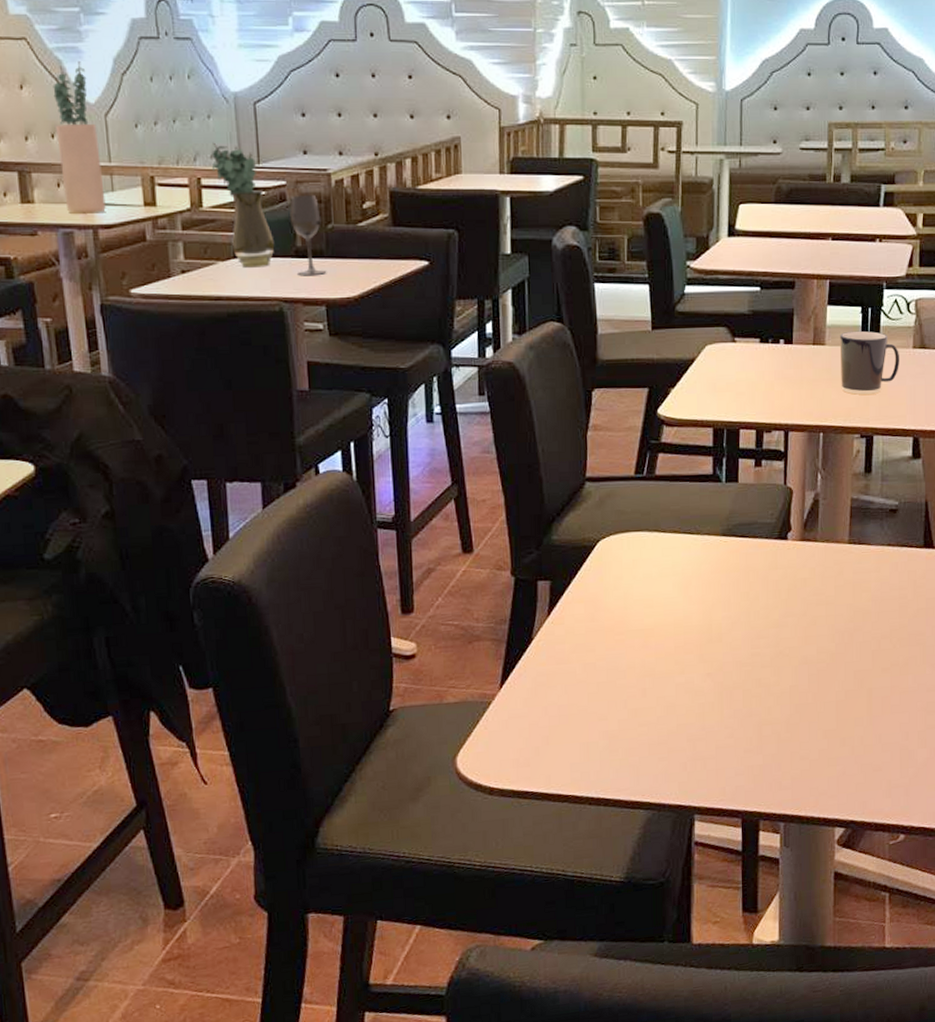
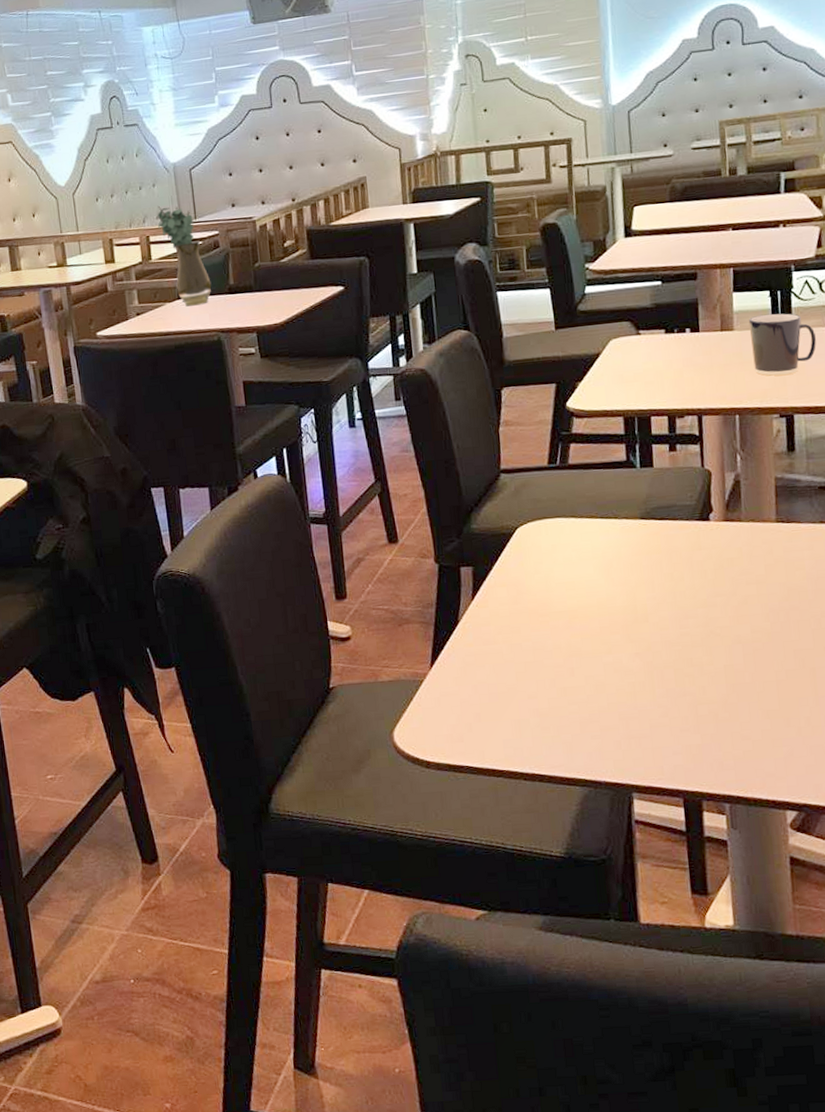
vase: present [53,61,106,214] -> none [32,154,76,276]
wine glass: present [289,195,326,276] -> none [222,240,255,310]

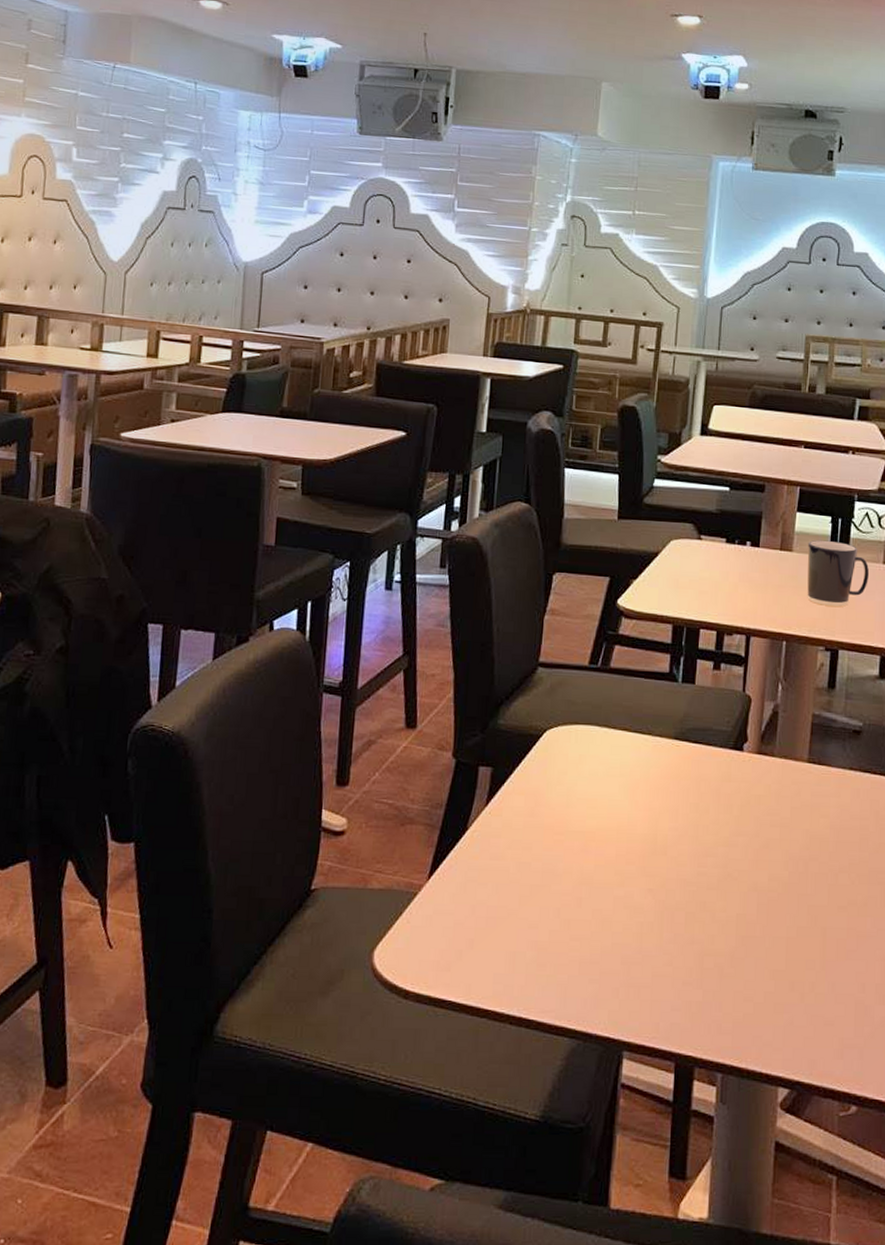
vase: present [157,205,212,307] -> none [214,304,263,424]

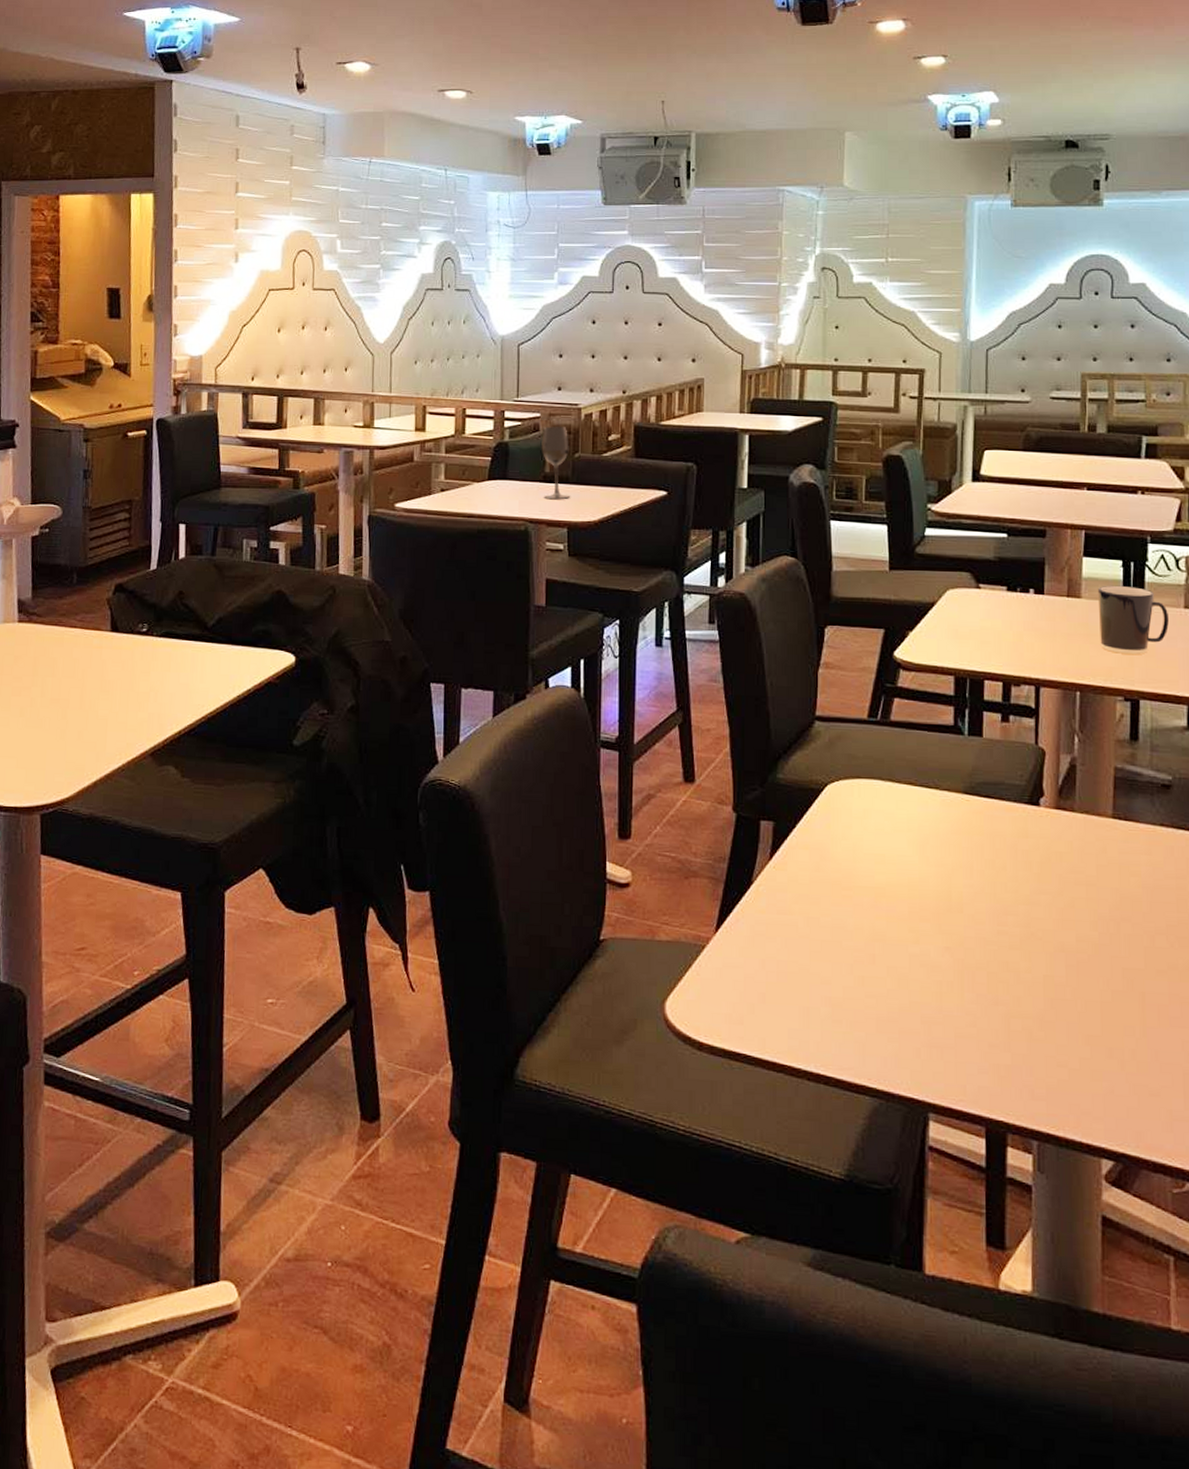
wine glass: none [280,359,309,436] -> present [541,426,570,500]

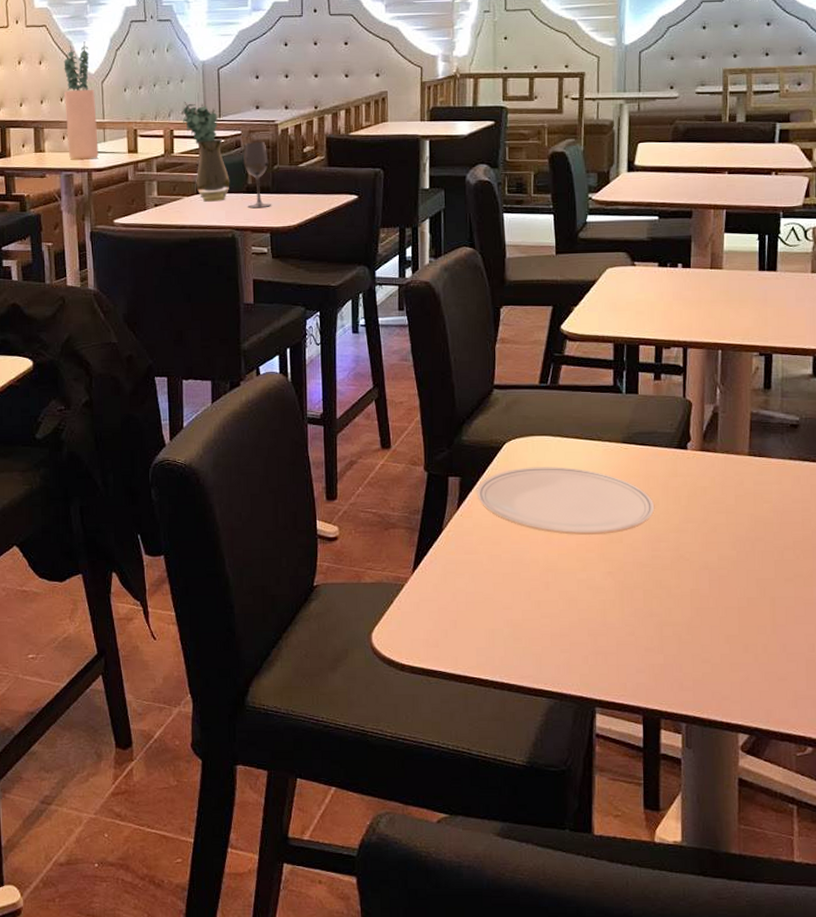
vase: none [349,308,383,436] -> present [64,41,99,160]
vase: none [476,378,526,490] -> present [182,101,230,202]
plate: none [793,815,1001,901] -> present [477,467,655,535]
mug: present [1097,585,1169,655] -> none [737,256,798,316]

